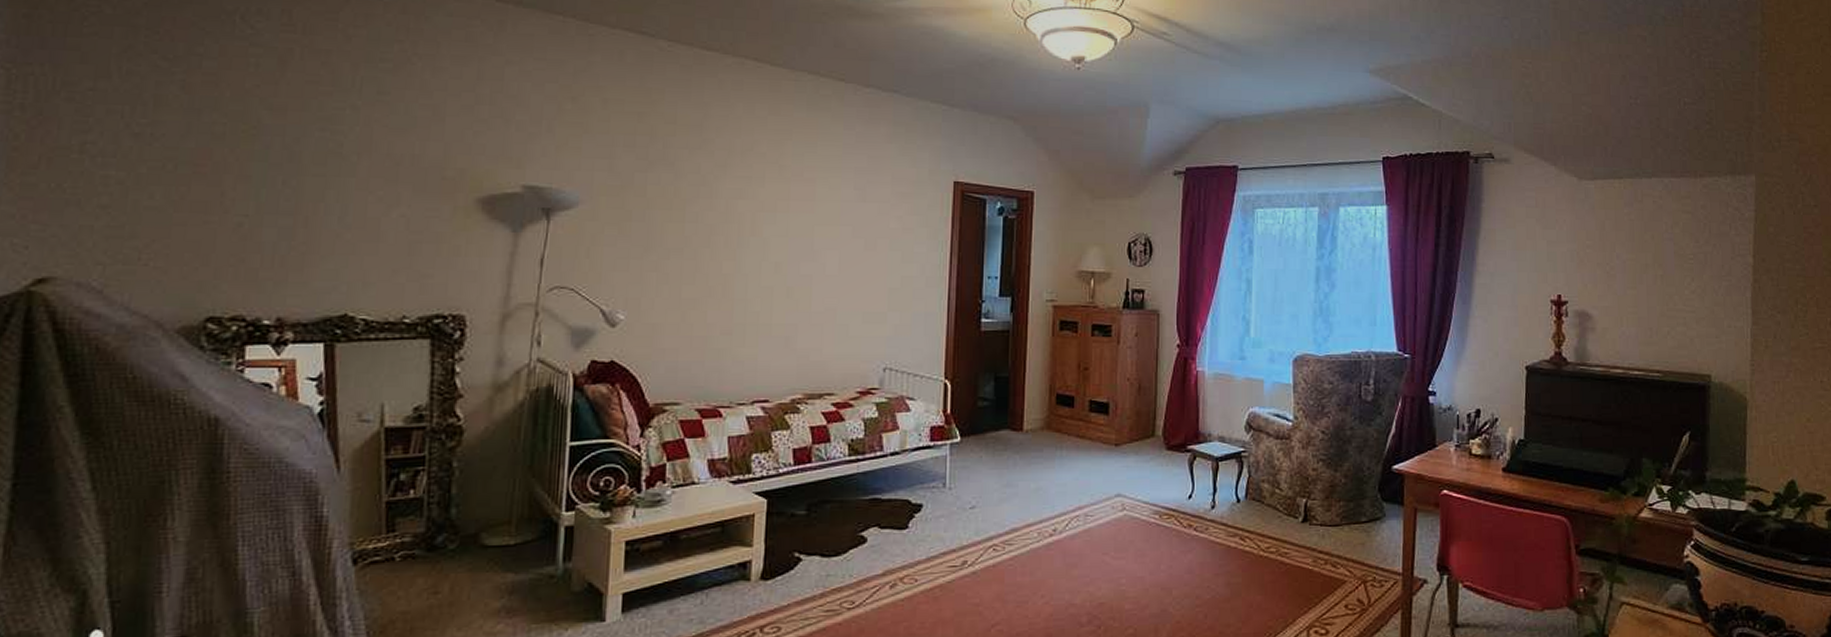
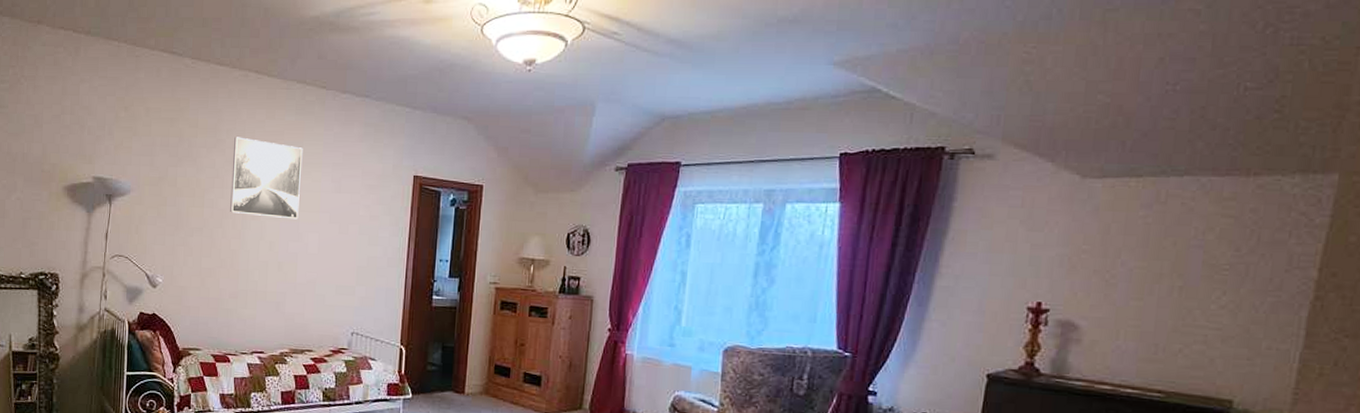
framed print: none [721,136,817,235] -> present [230,137,303,220]

